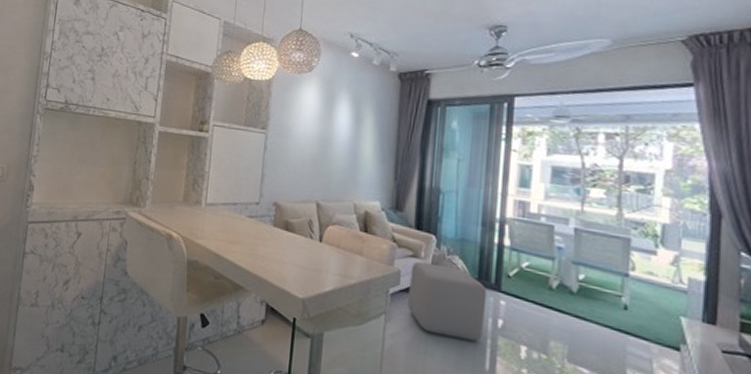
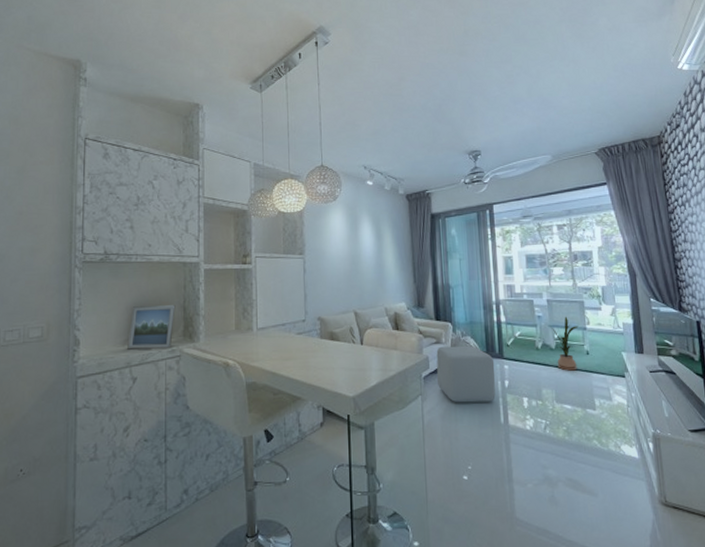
picture frame: none [76,160,126,209] -> present [127,305,176,350]
house plant: none [576,254,617,327] -> present [552,316,579,371]

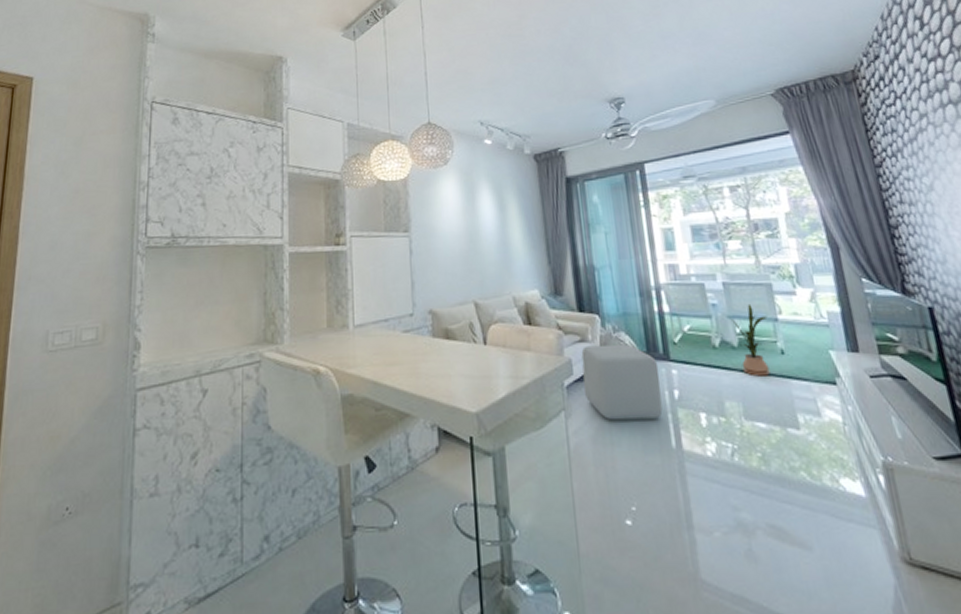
picture frame: present [127,305,176,350] -> none [197,298,255,354]

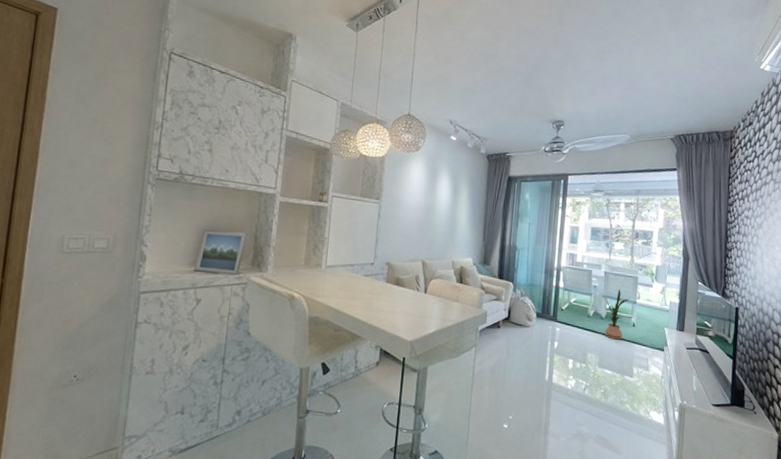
picture frame: none [197,298,255,354] -> present [194,230,247,275]
pouf: present [581,344,663,421] -> none [492,303,548,360]

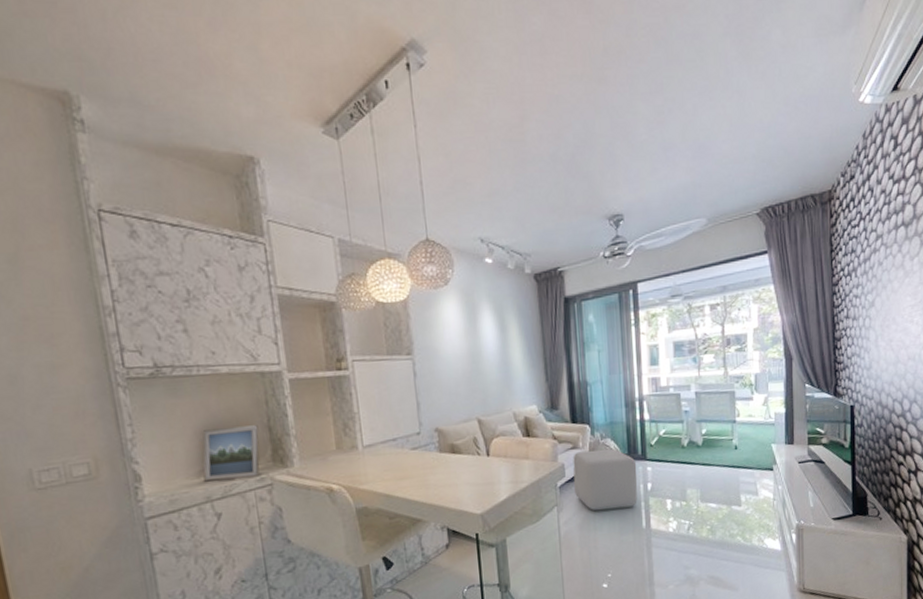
pouf: none [492,303,548,360] -> present [573,448,637,511]
house plant: present [604,289,630,340] -> none [699,409,728,468]

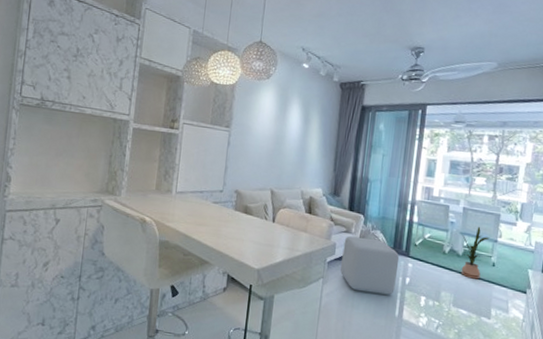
picture frame: present [202,425,260,482] -> none [54,153,102,197]
house plant: none [699,409,728,468] -> present [461,226,490,280]

